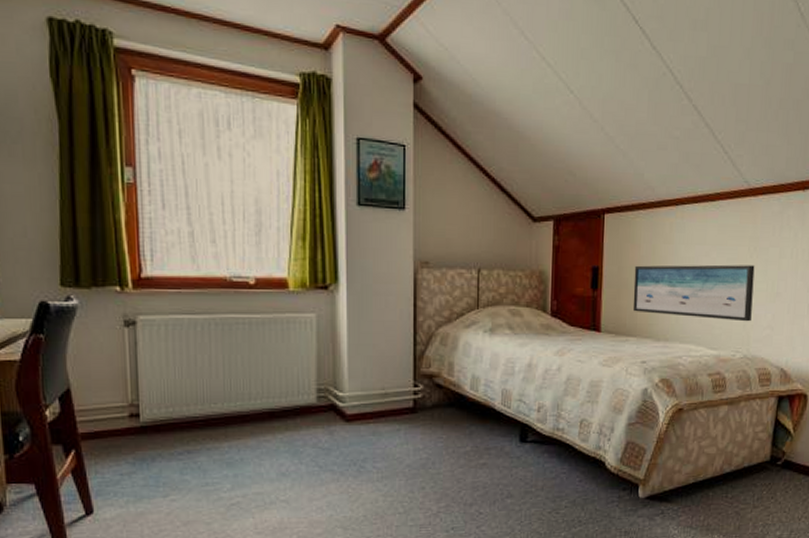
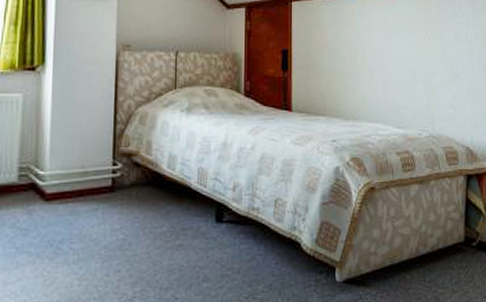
wall art: present [632,264,755,322] -> none [321,47,434,102]

